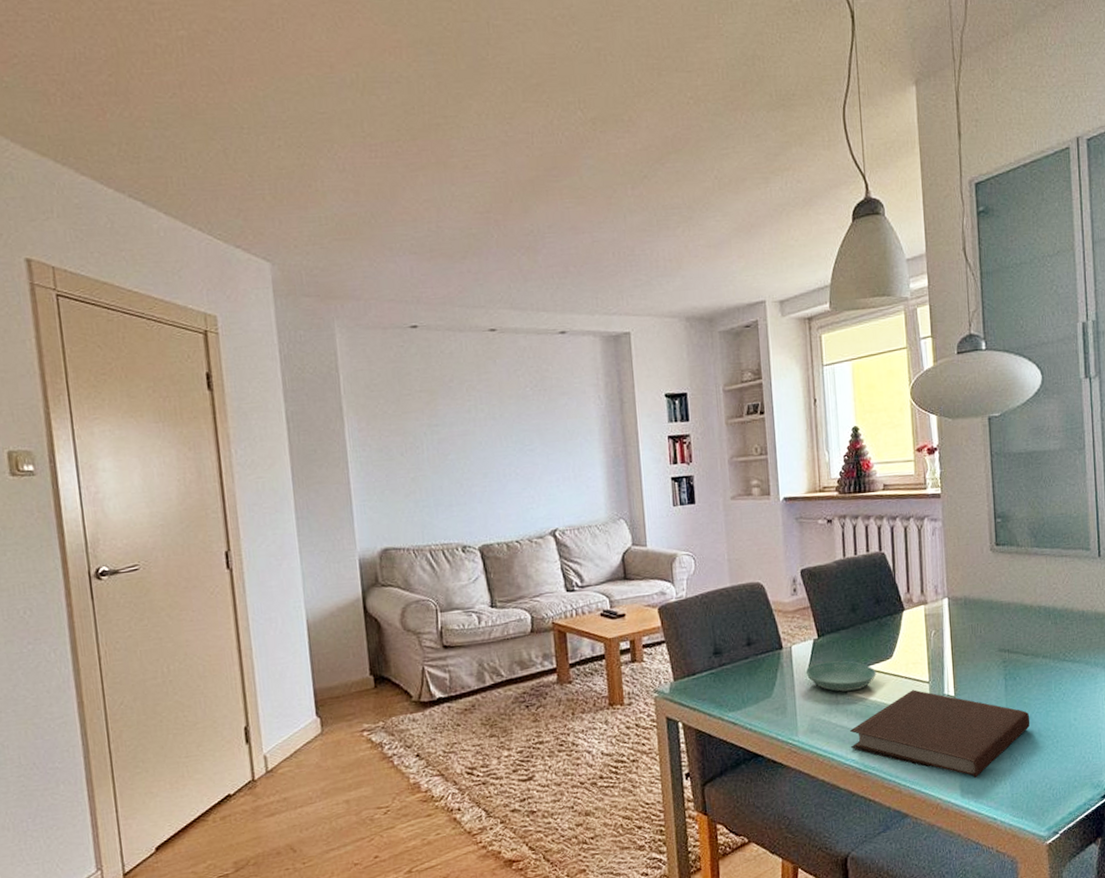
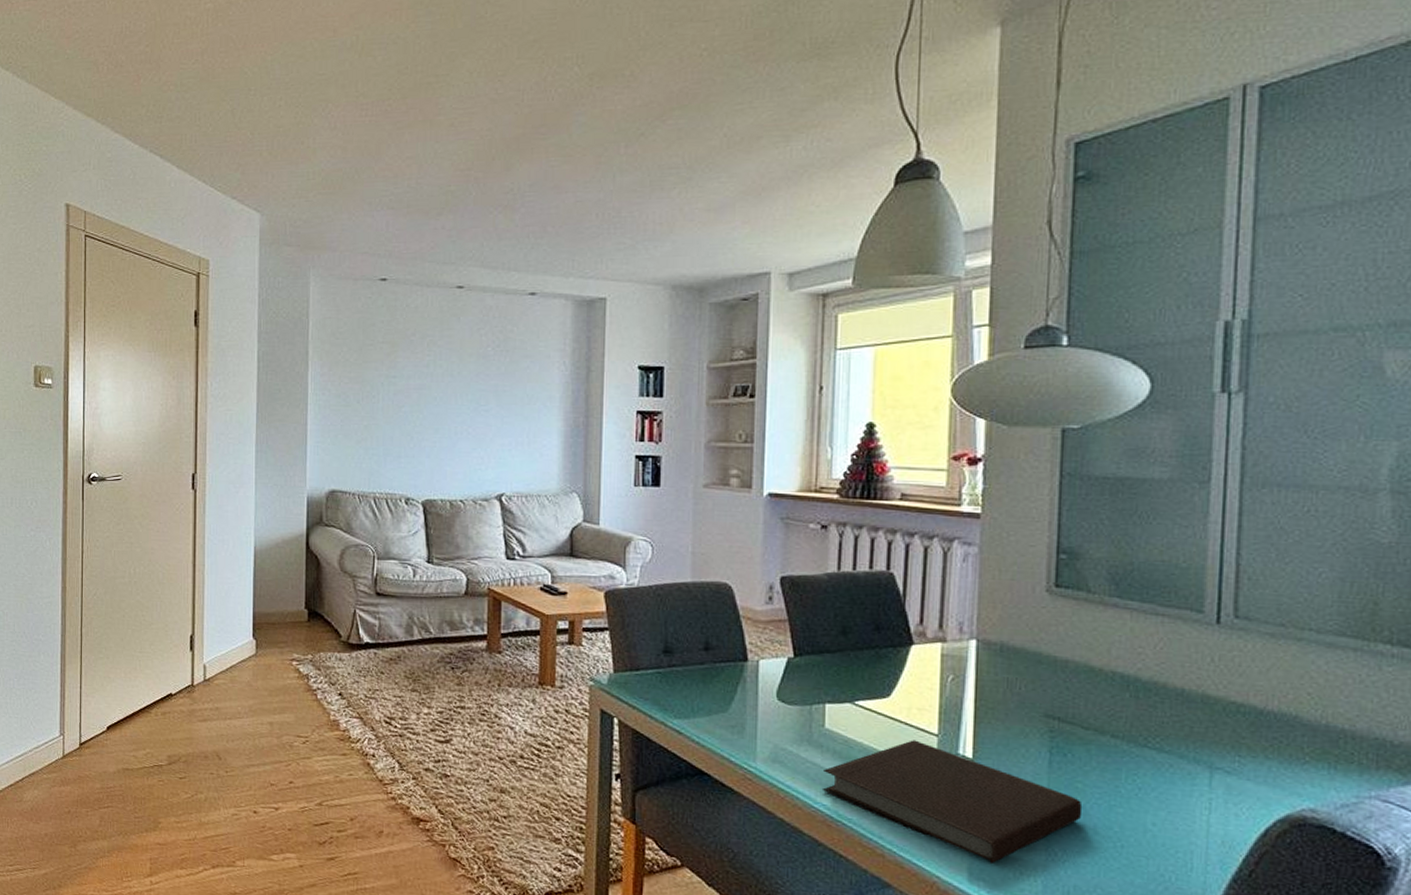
saucer: present [805,661,877,692] -> none [773,685,867,726]

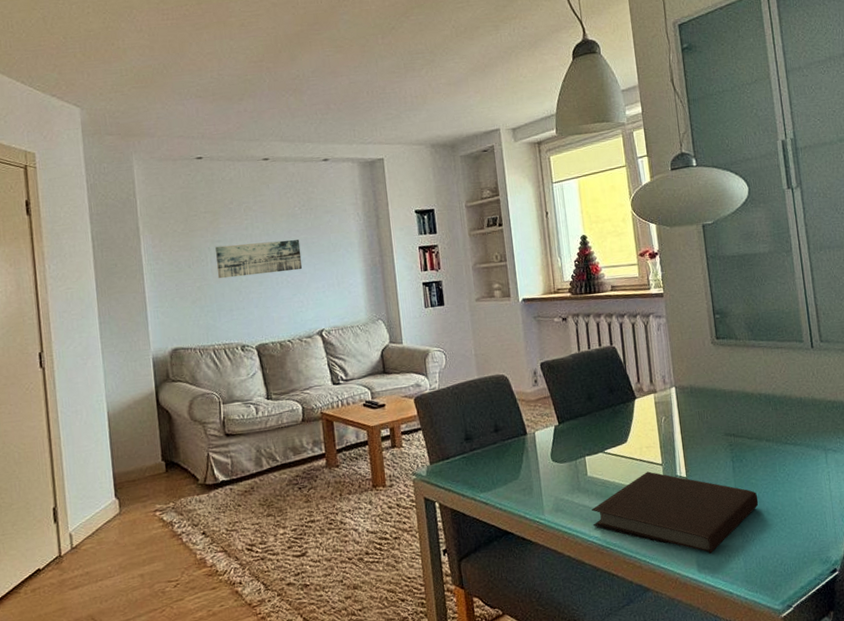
wall art: none [388,382,489,421] -> present [215,239,303,279]

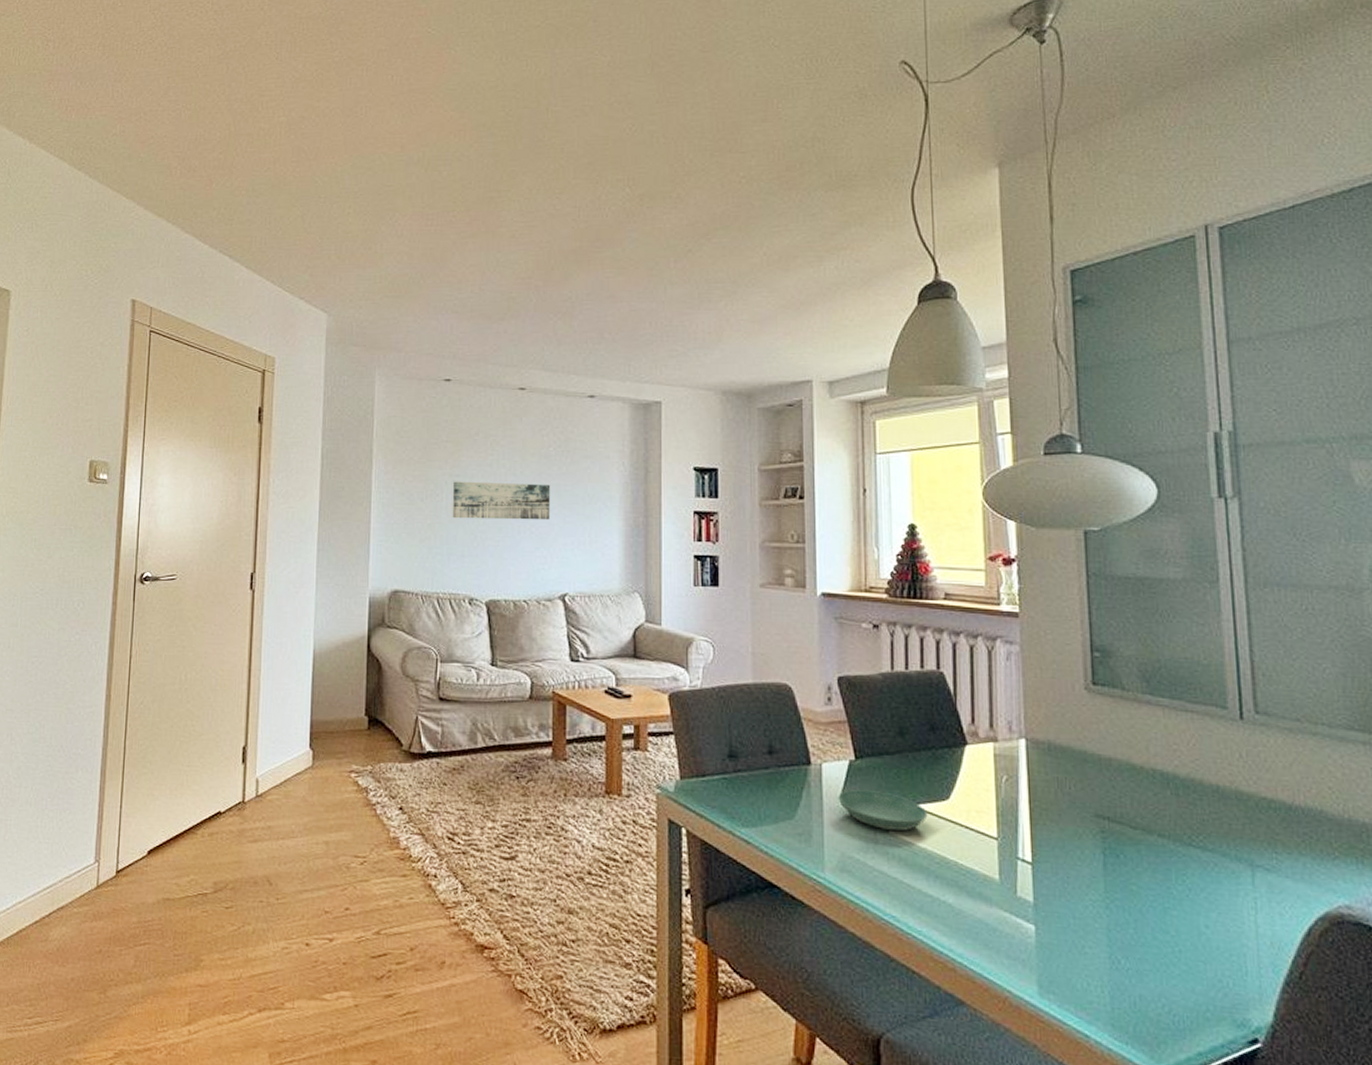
saucer: none [548,445,614,474] -> present [838,790,928,832]
notebook: present [592,471,759,555] -> none [891,844,1140,976]

